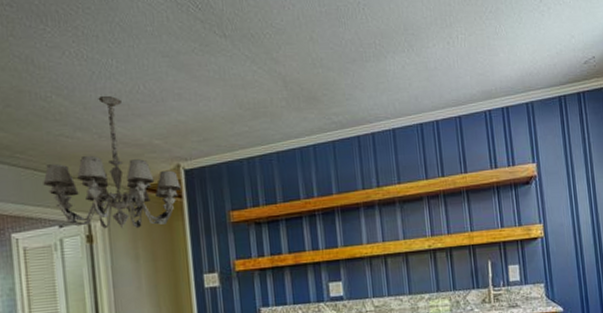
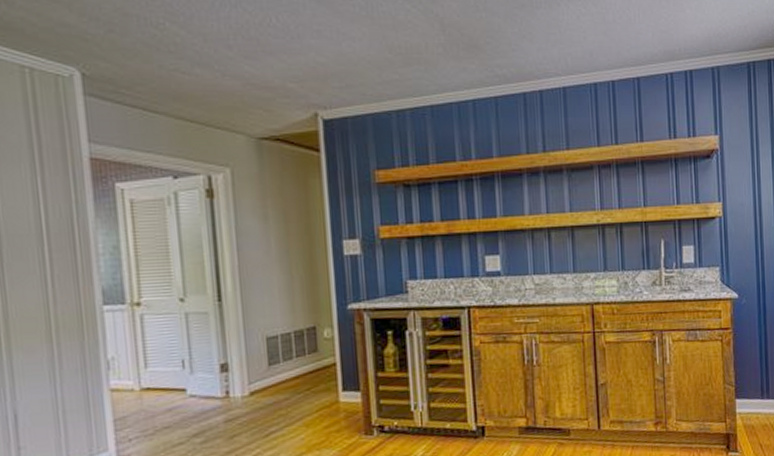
chandelier: present [43,95,182,229] -> none [154,26,320,185]

